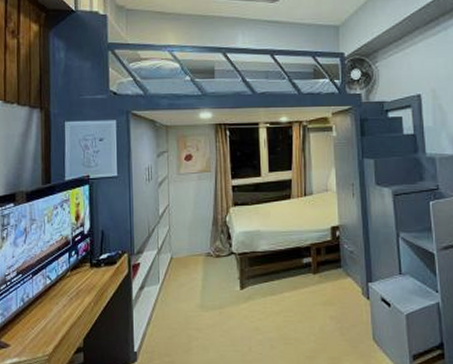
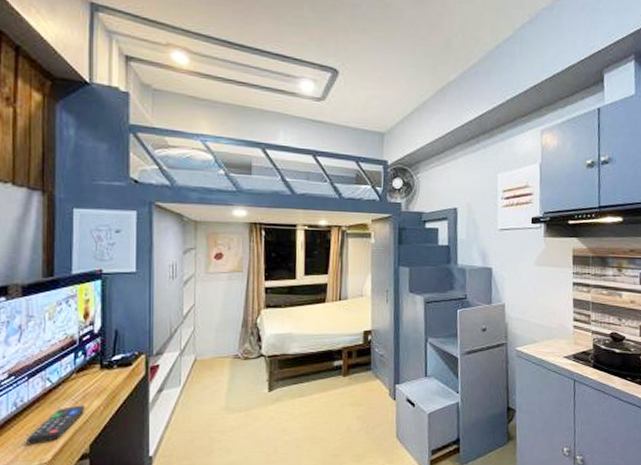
remote control: none [32,301,79,338] -> present [26,405,85,445]

